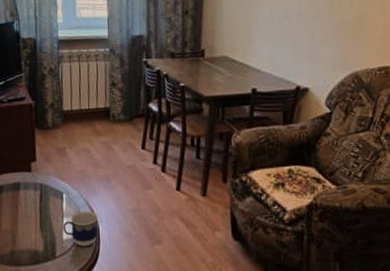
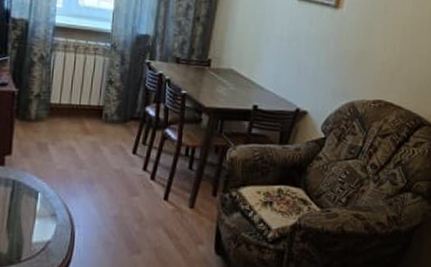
cup: present [63,210,99,247] -> none [33,213,76,252]

